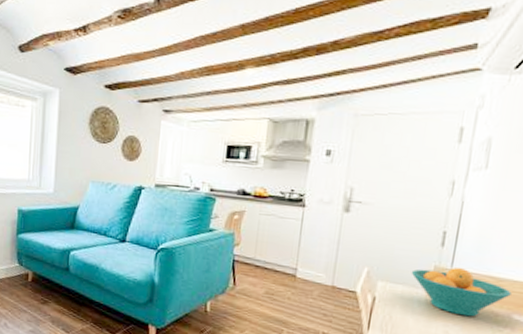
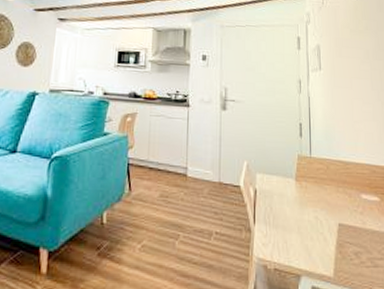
fruit bowl: present [411,268,512,317] -> none [281,155,357,200]

